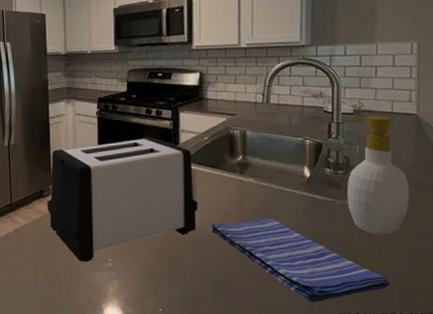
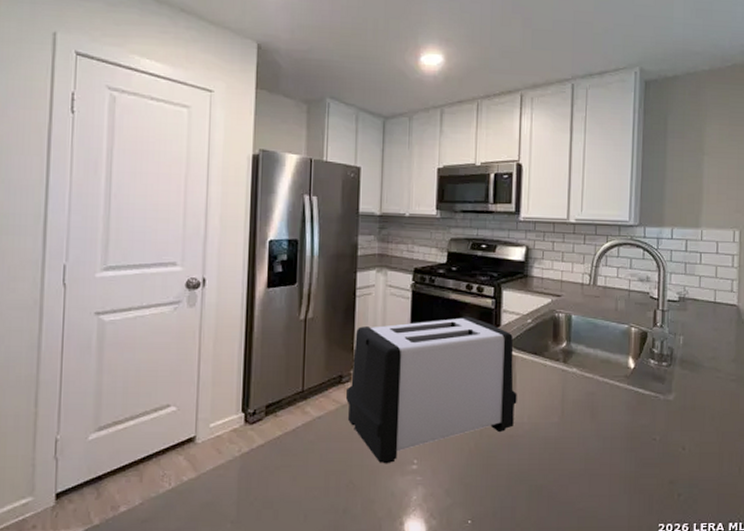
dish towel: present [211,218,390,303] -> none [530,413,710,511]
soap bottle: present [347,116,409,235] -> none [670,305,729,434]

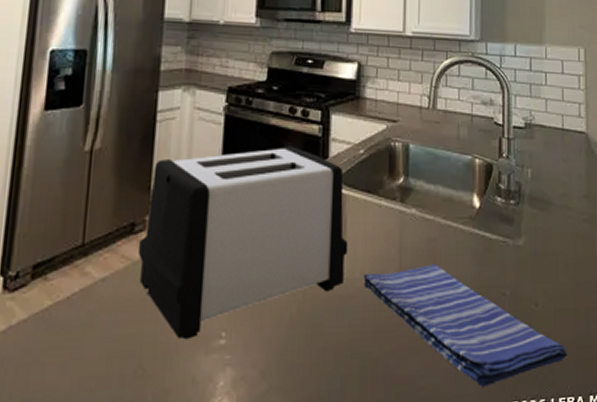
dish towel: none [530,413,710,511] -> present [363,264,567,387]

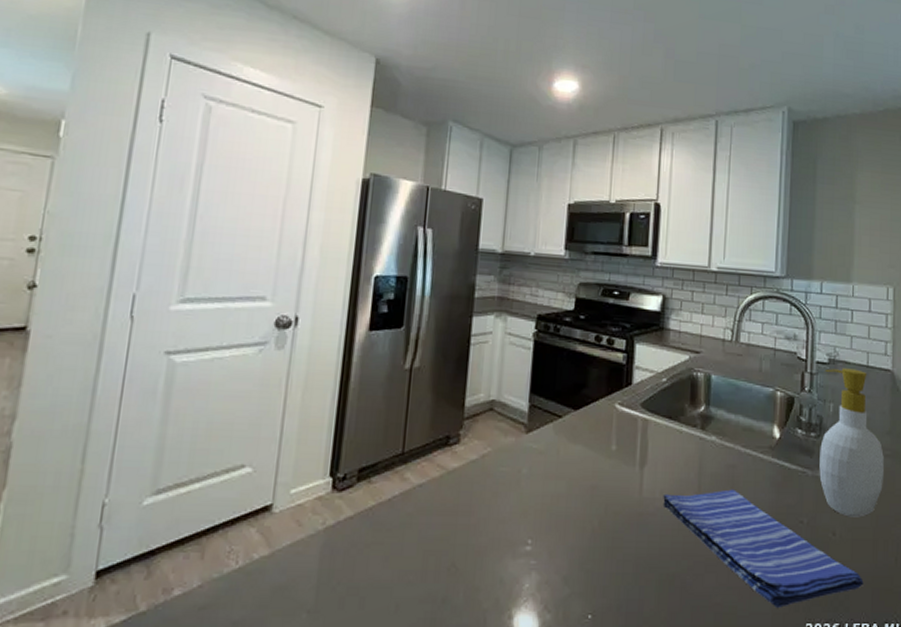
toaster: present [137,146,348,340] -> none [452,371,649,544]
soap bottle: none [520,132,583,286] -> present [819,368,884,517]

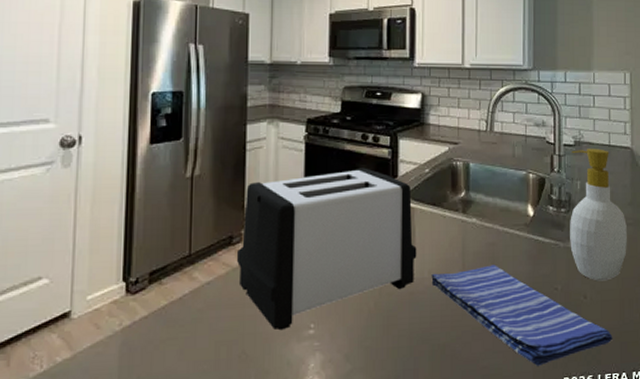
toaster: none [452,371,649,544] -> present [236,168,417,331]

